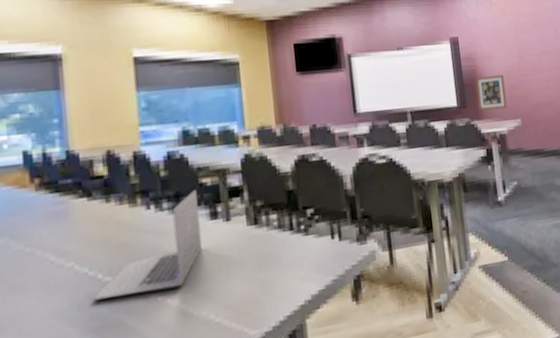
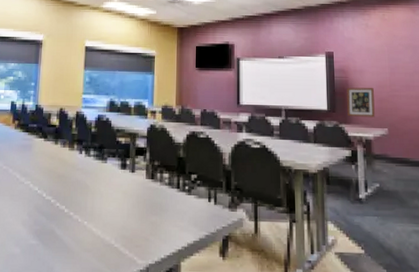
laptop: present [92,190,202,301] -> none [38,145,114,214]

